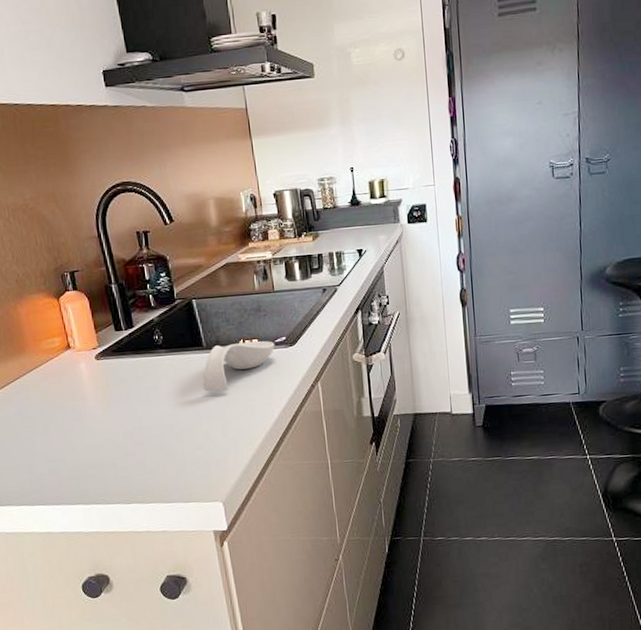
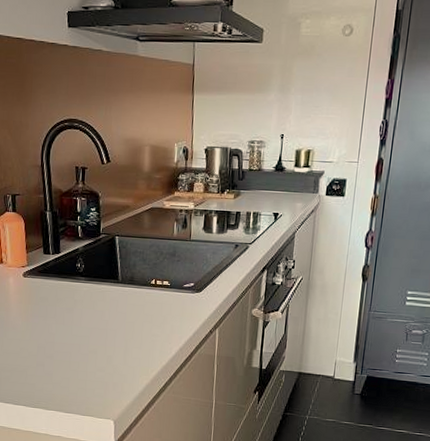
spoon rest: present [202,341,275,392] -> none [113,281,183,323]

